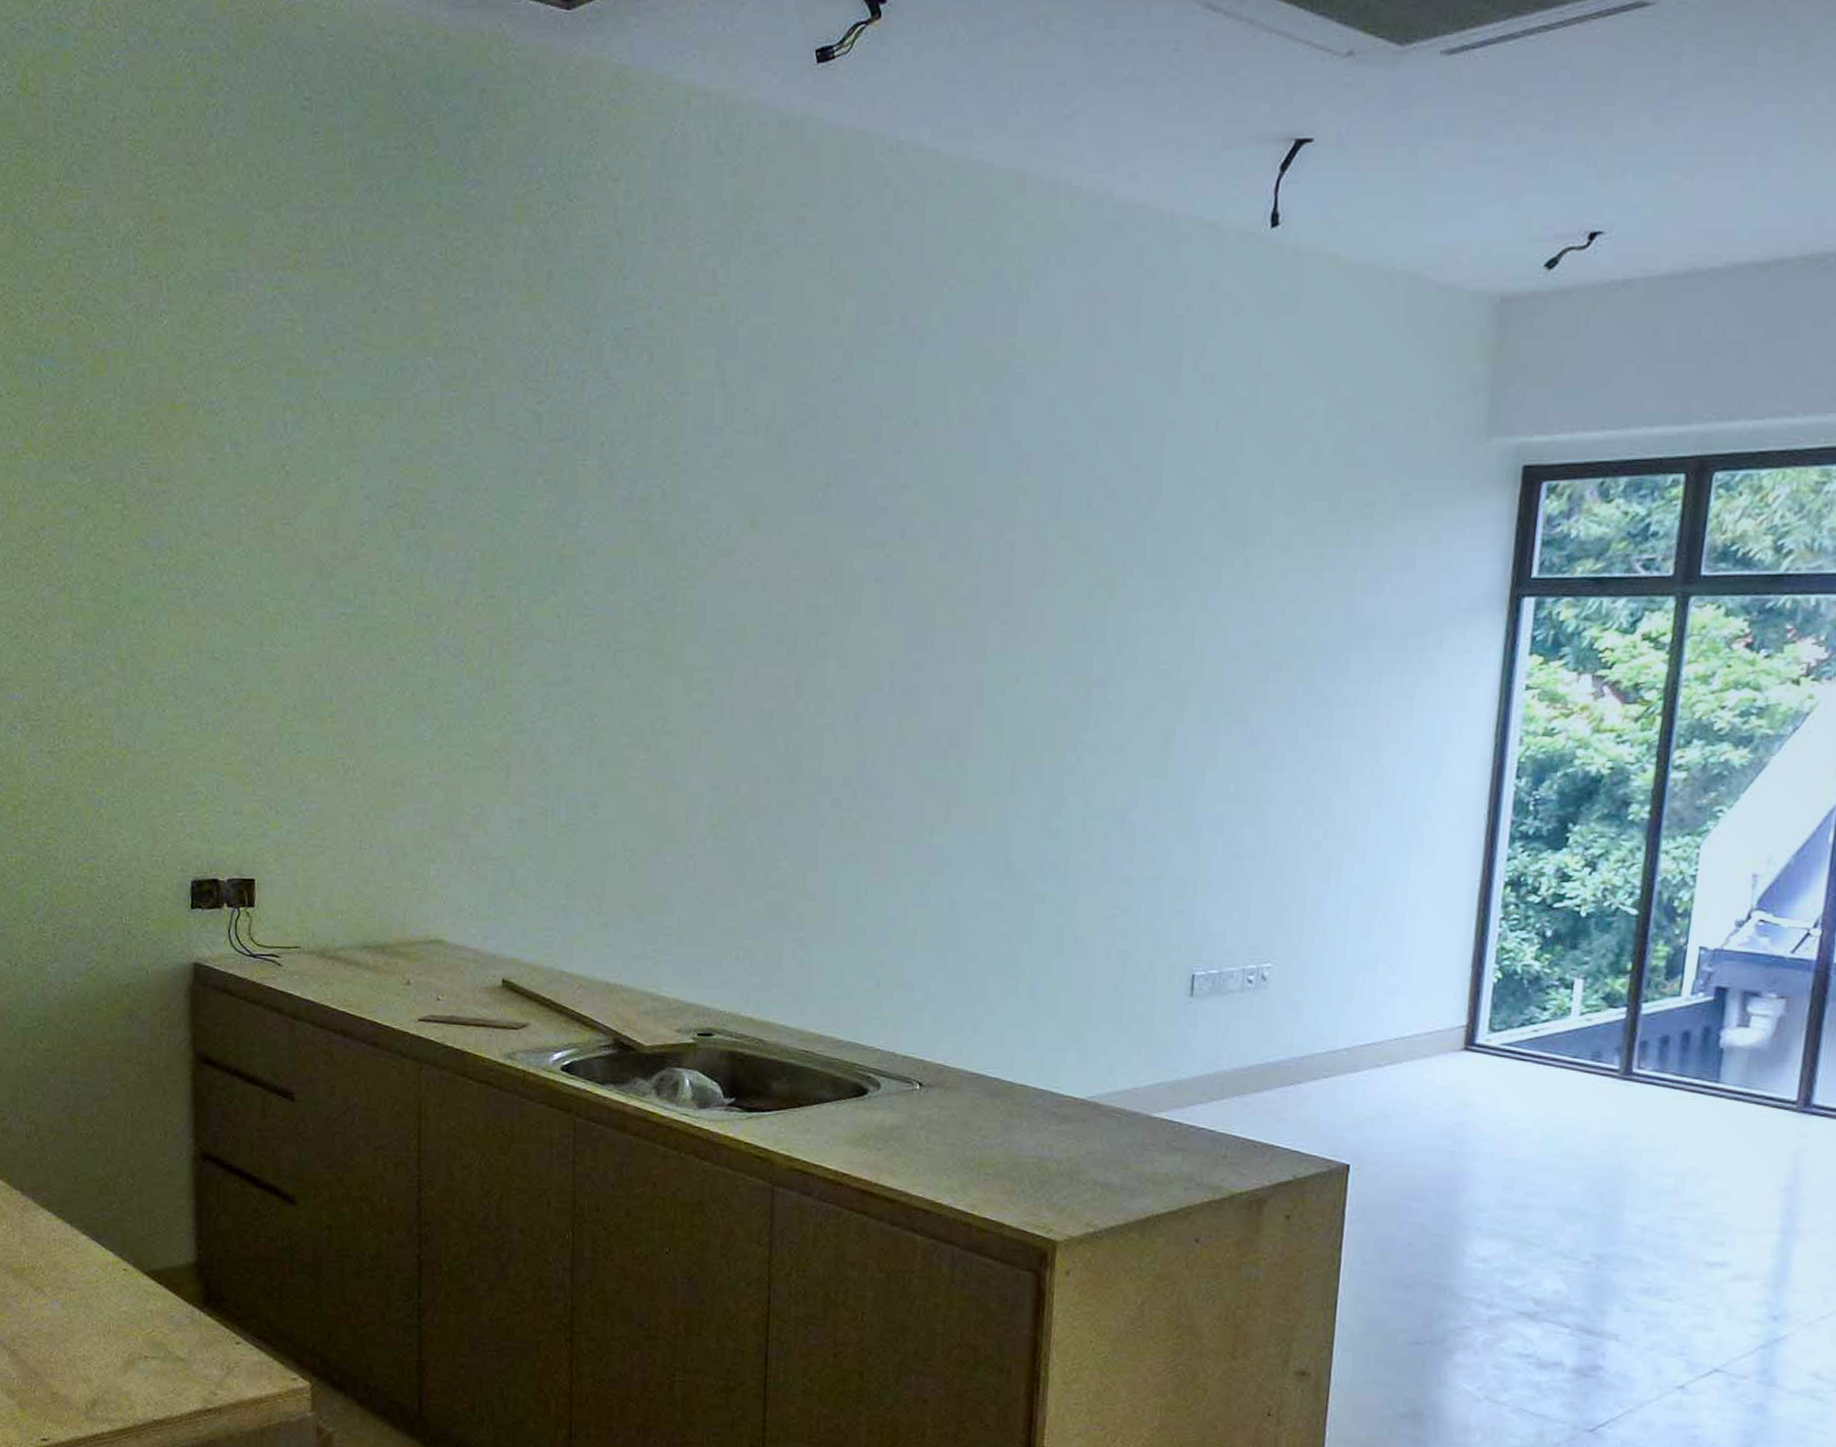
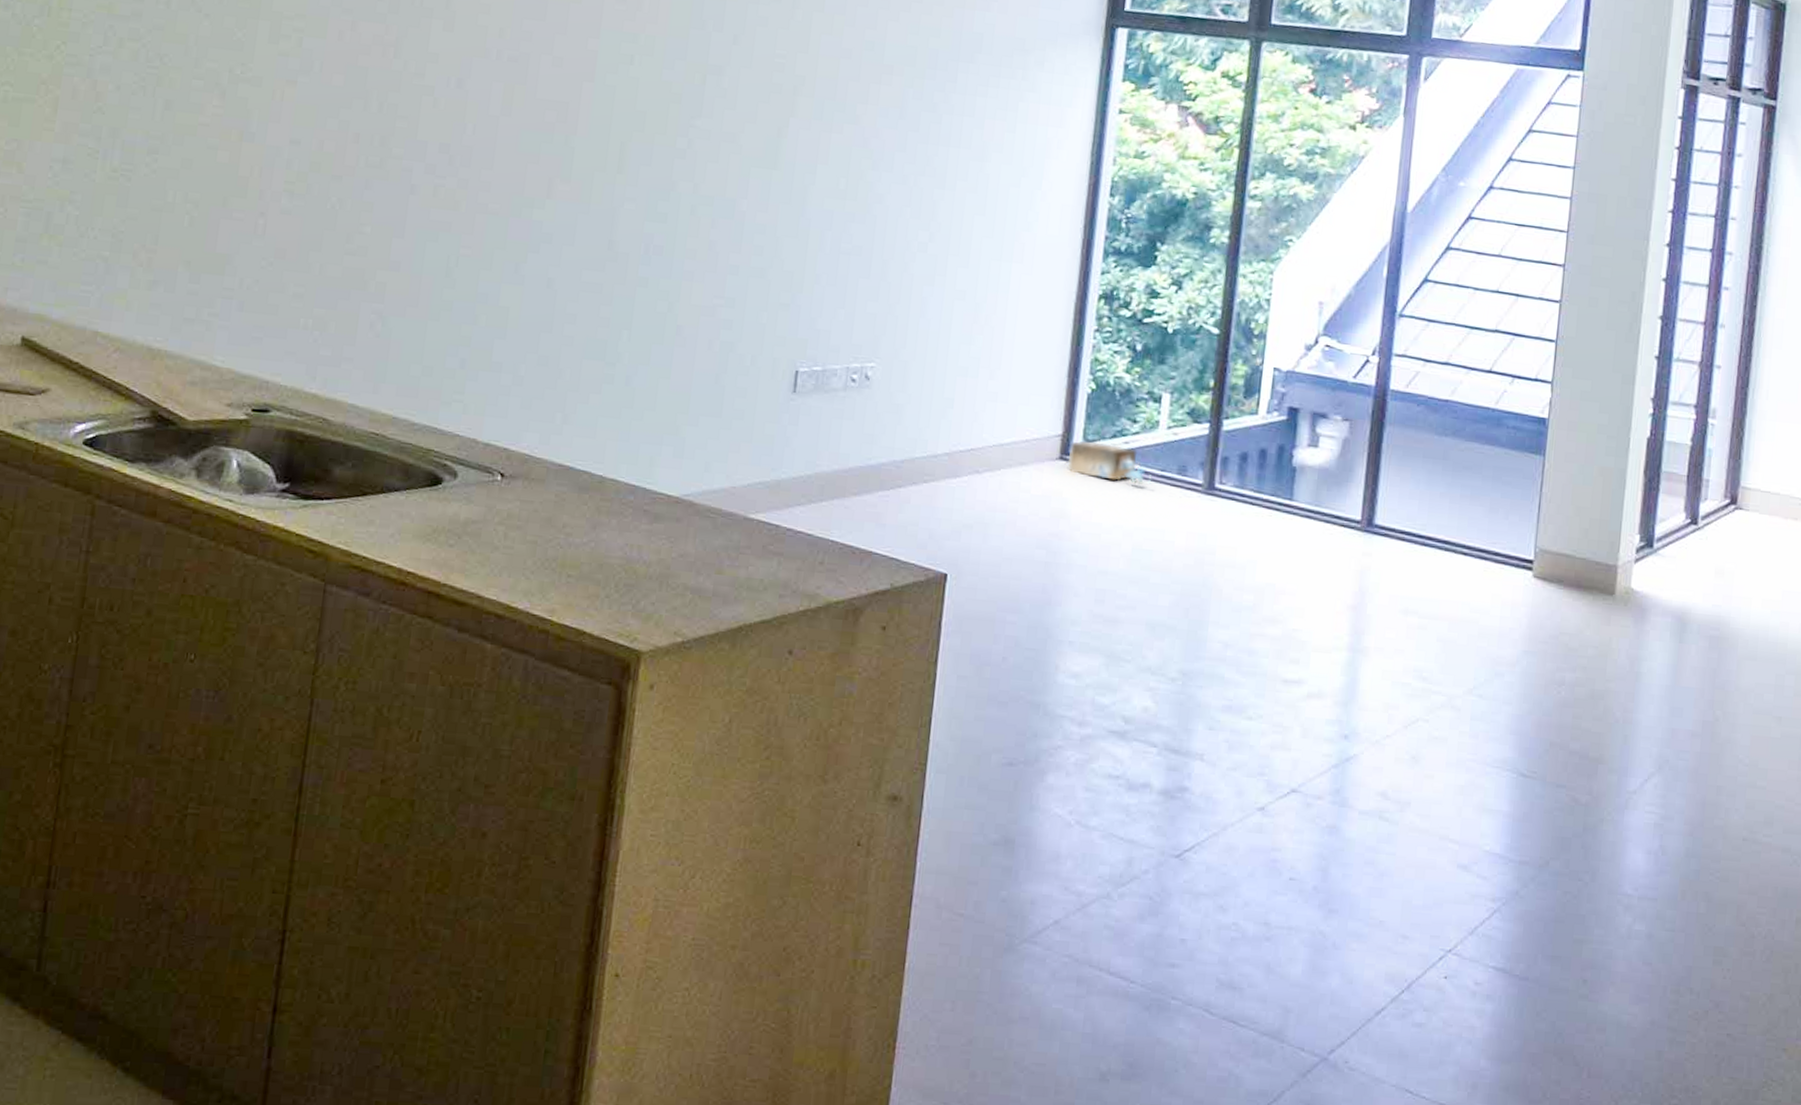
cardboard box: none [1469,1031,1573,1072] -> present [1064,441,1161,485]

